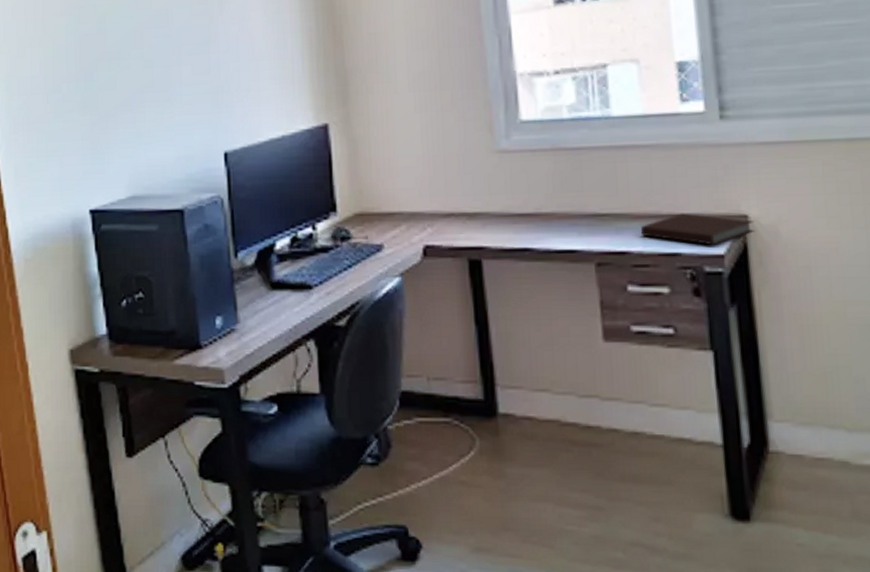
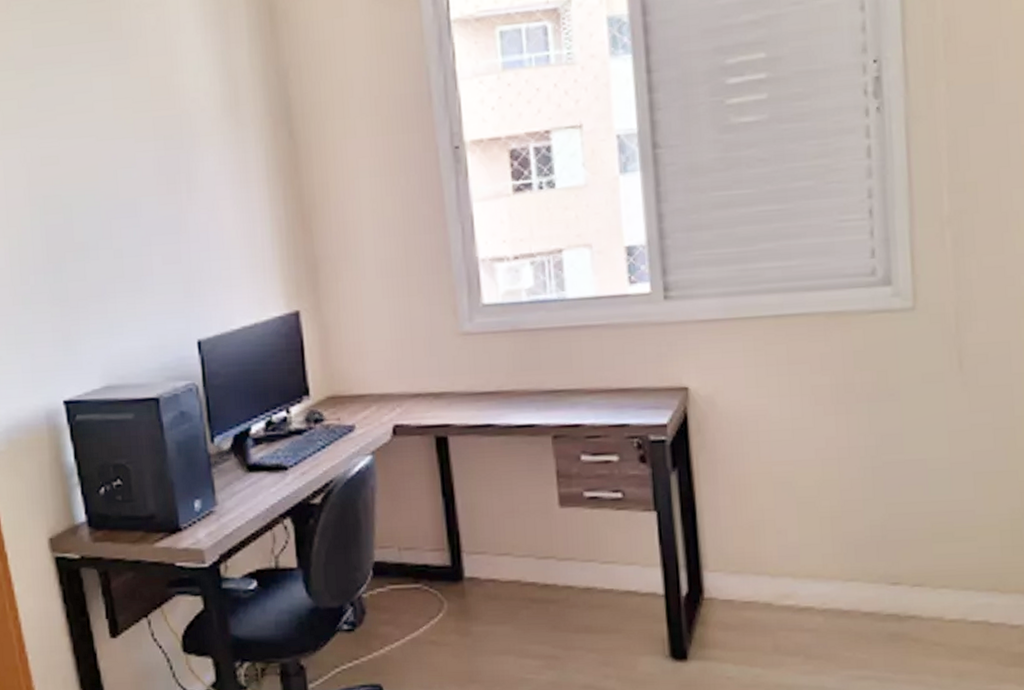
notebook: present [640,213,756,246] -> none [592,387,695,416]

